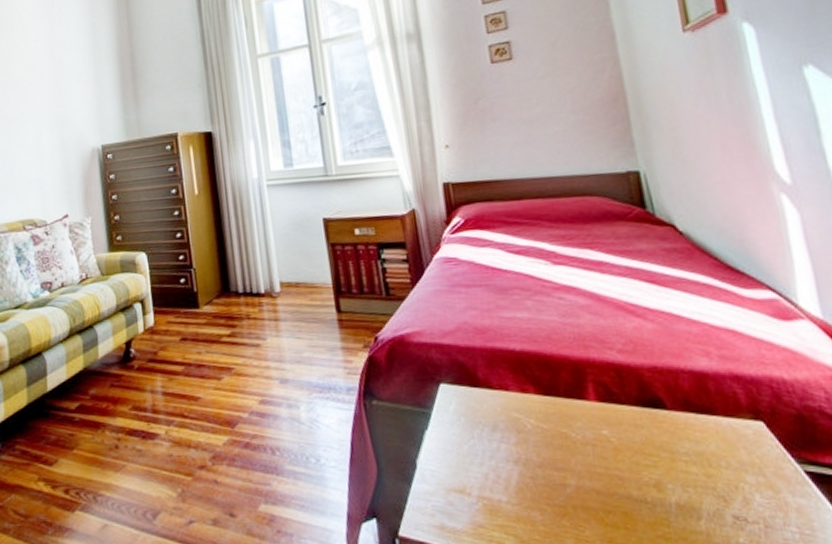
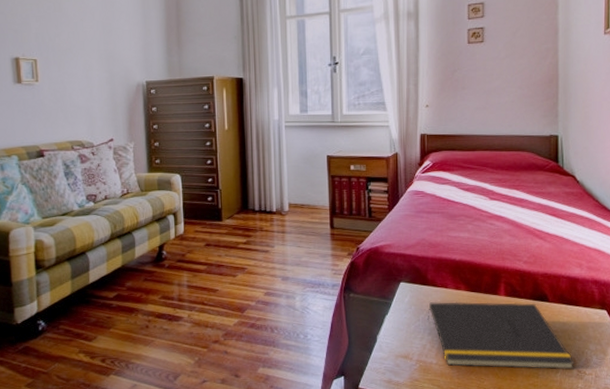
notepad: none [484,410,727,515] -> present [427,301,575,370]

